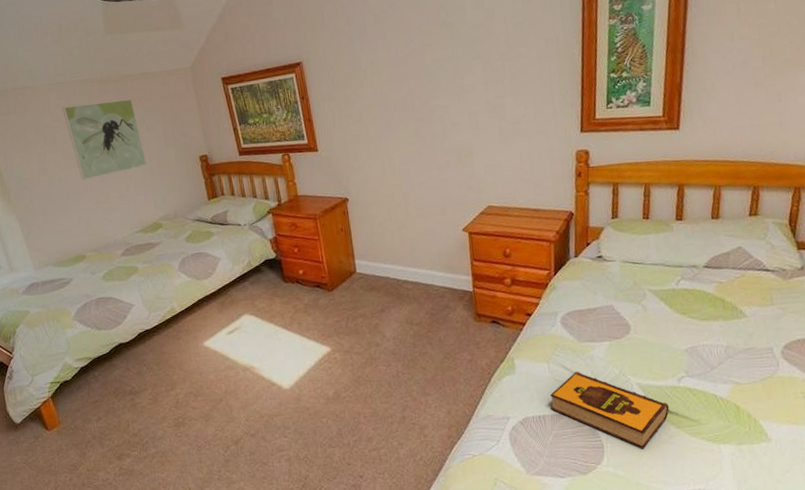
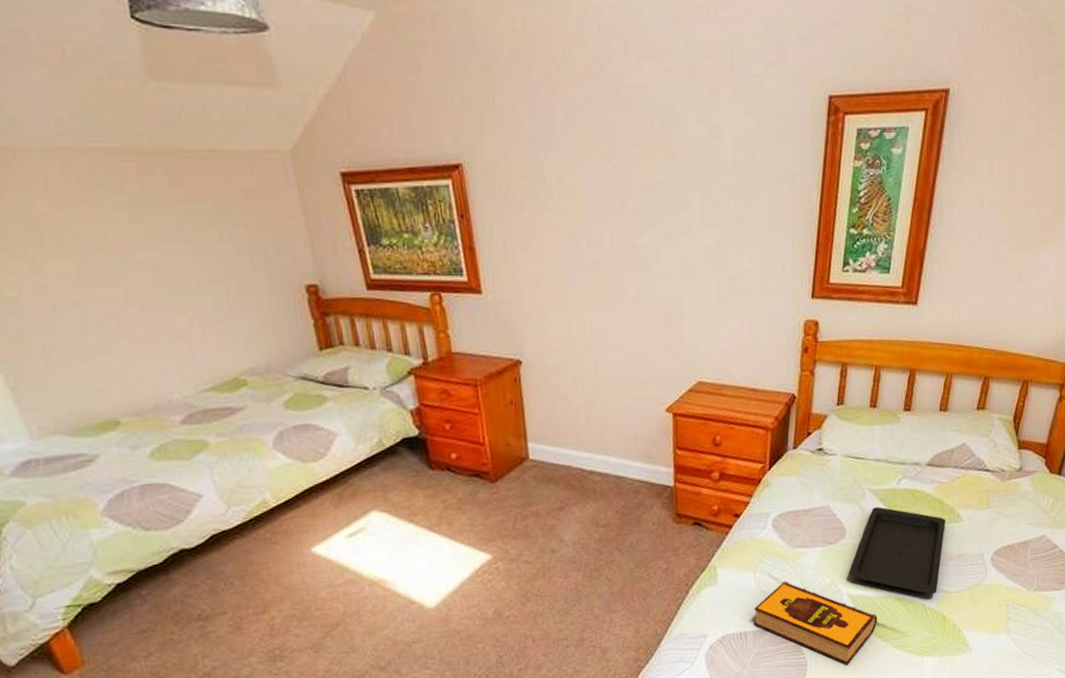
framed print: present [62,99,147,181] -> none [71,187,222,307]
serving tray: none [637,305,730,385] -> present [849,507,946,595]

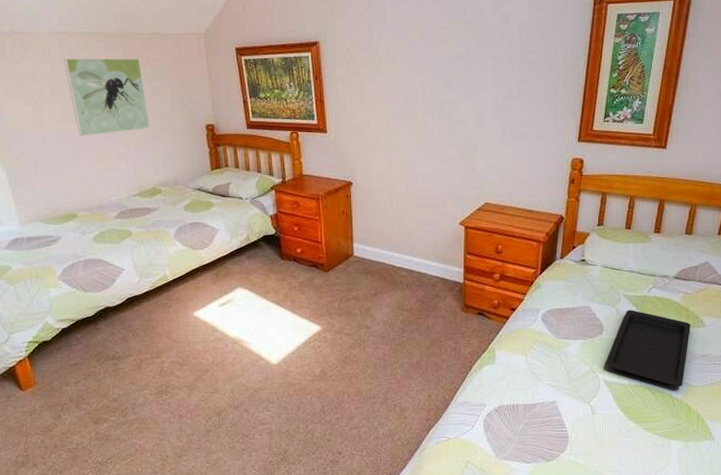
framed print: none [71,187,222,307] -> present [64,58,151,137]
hardback book: present [754,581,878,665] -> none [524,365,630,441]

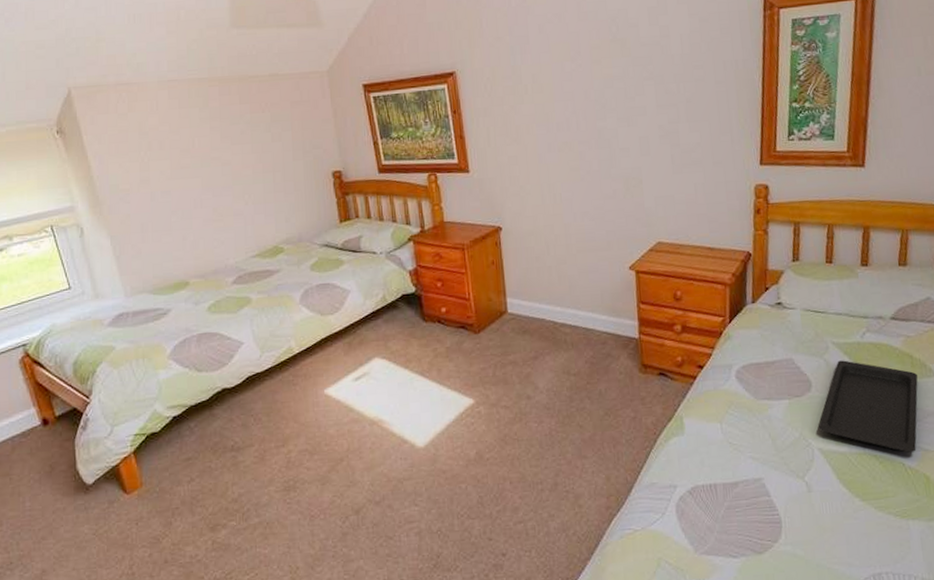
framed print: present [64,58,151,137] -> none [173,102,270,194]

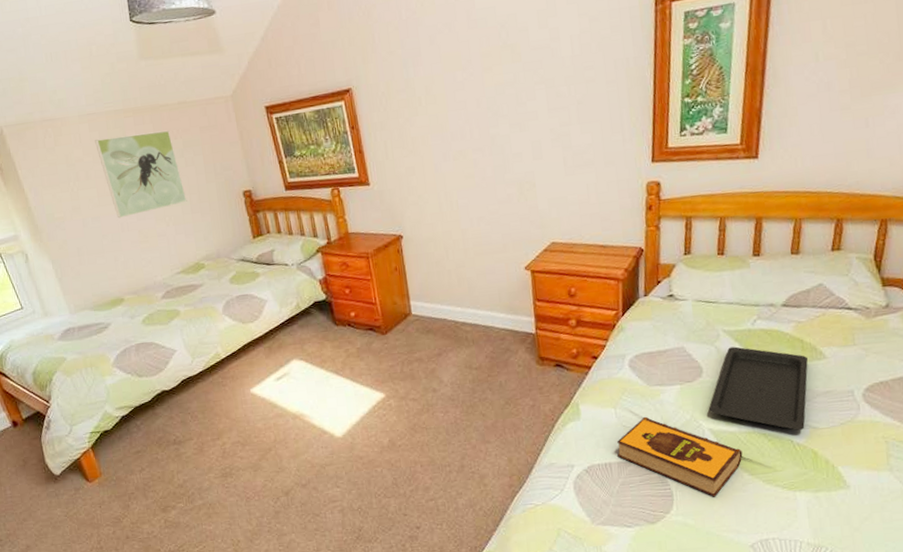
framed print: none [173,102,270,194] -> present [95,130,187,219]
hardback book: none [723,433,854,525] -> present [617,416,743,497]

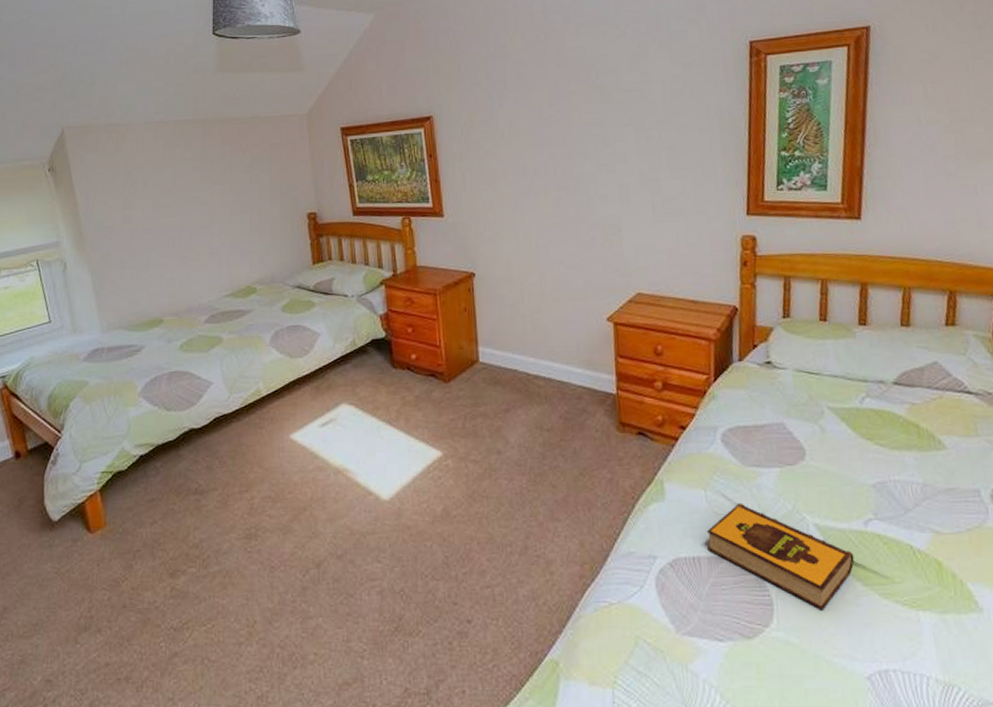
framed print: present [95,130,187,219] -> none [158,144,247,232]
serving tray: present [709,346,809,430] -> none [814,427,926,534]

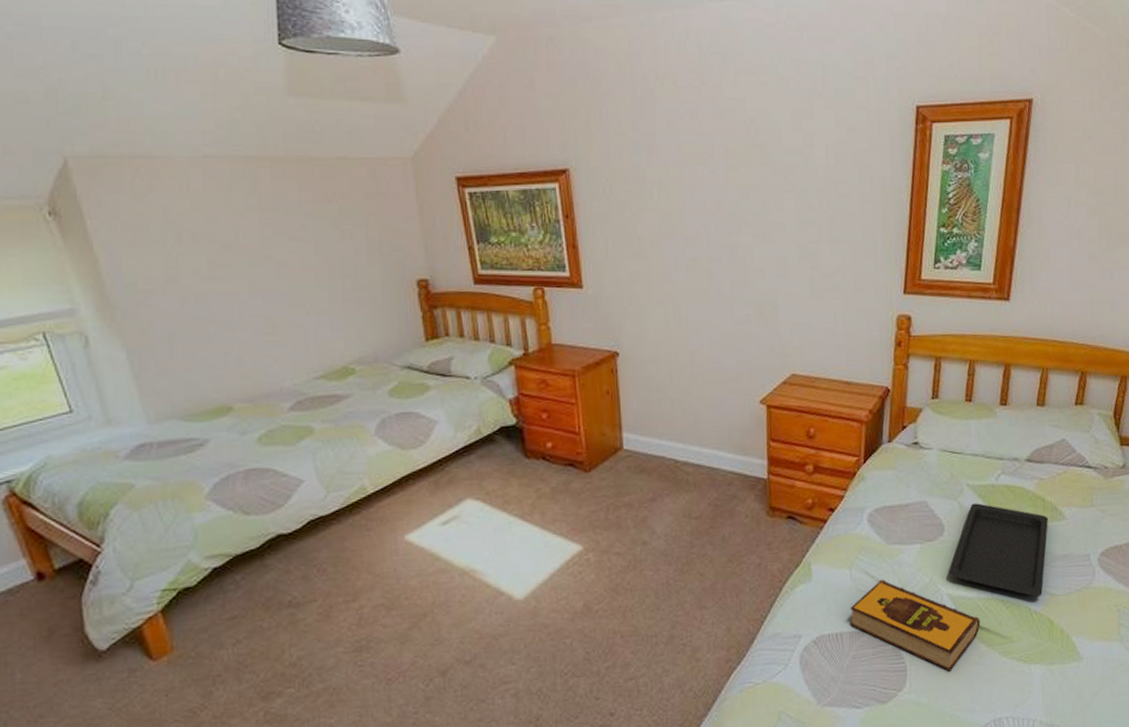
serving tray: none [814,427,926,534] -> present [949,503,1049,597]

